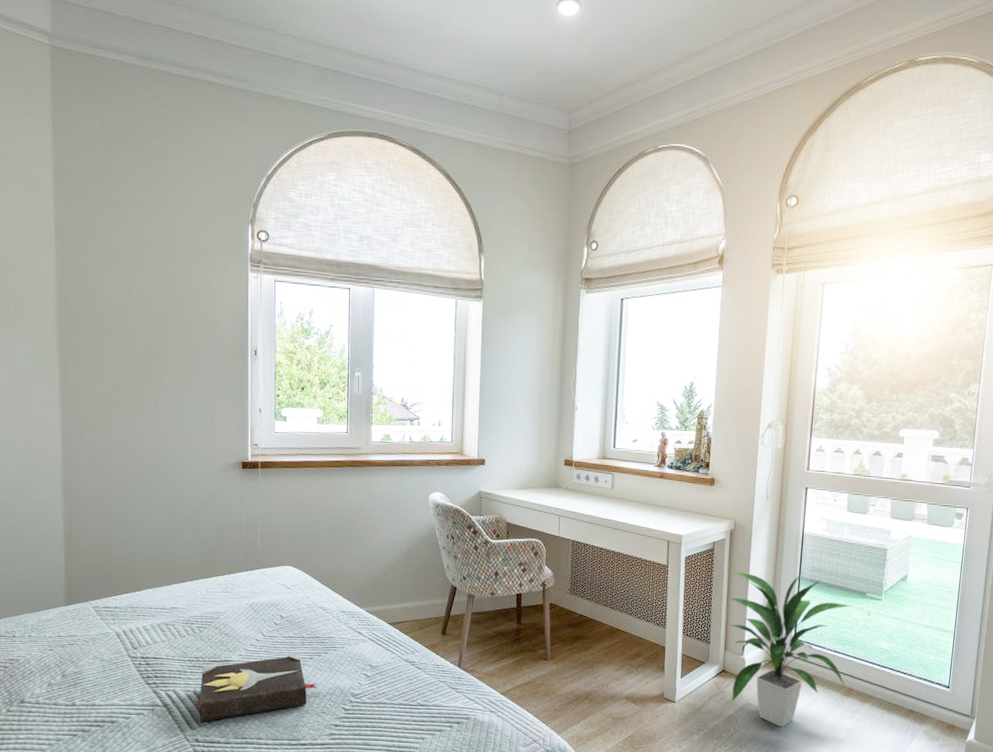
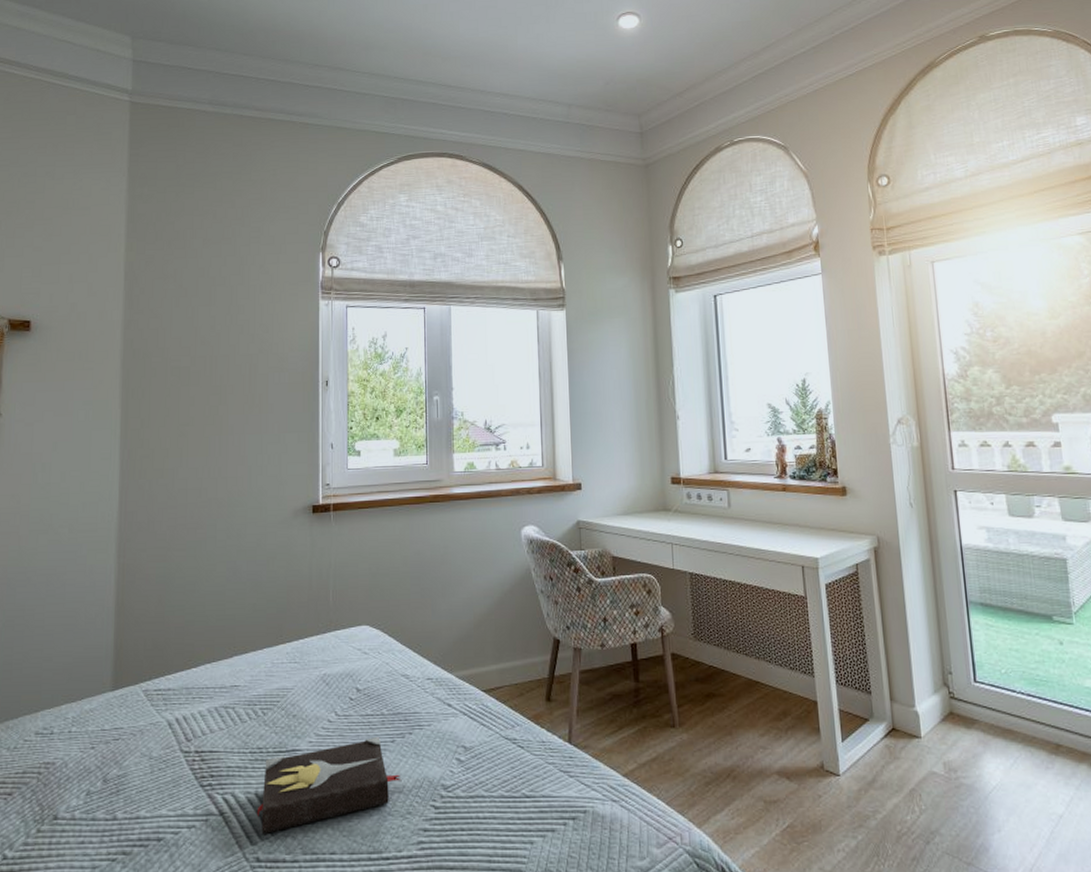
indoor plant: present [725,571,850,727] -> none [880,594,1050,803]

